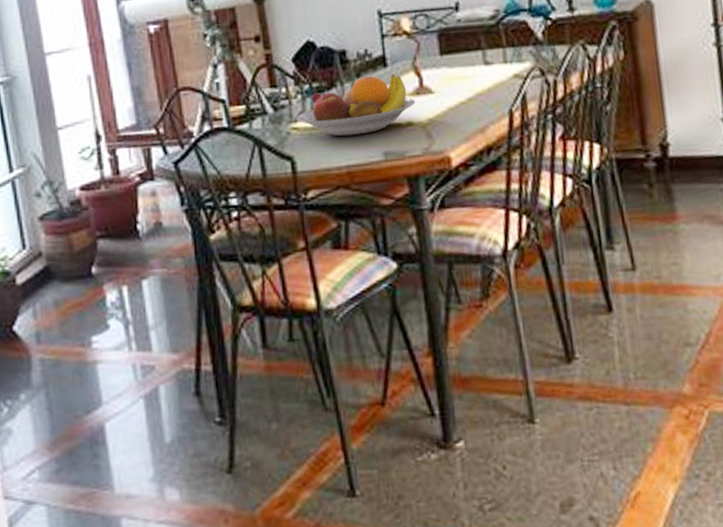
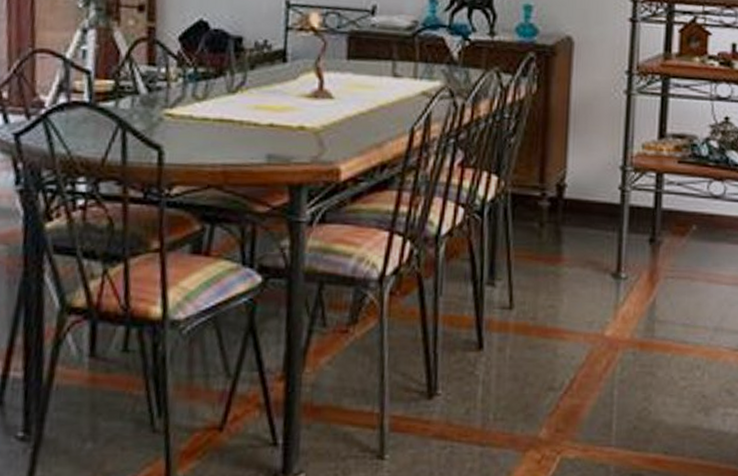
fruit bowl: present [296,73,416,137] -> none [173,69,312,132]

